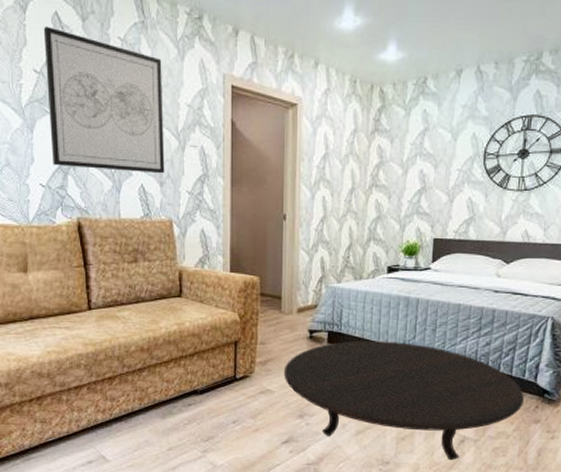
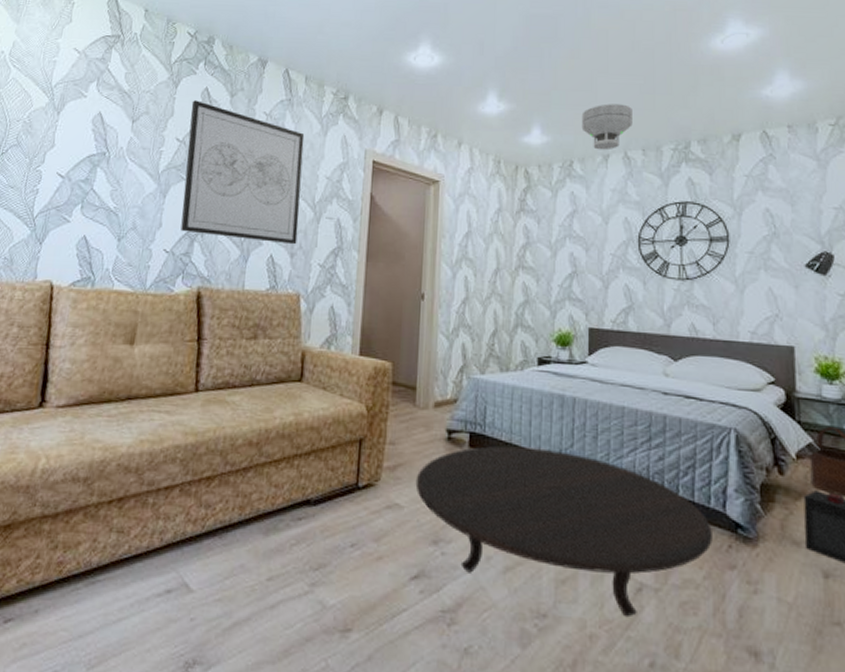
smoke detector: none [437,14,489,65] -> present [581,104,633,151]

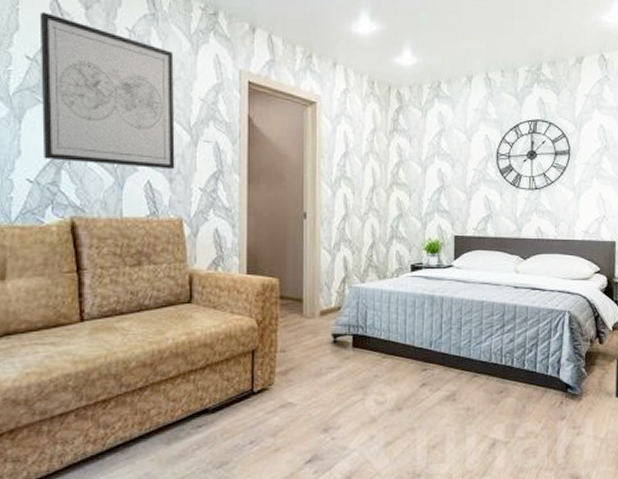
table: present [415,446,713,618] -> none [306,342,549,467]
smoke detector: present [581,104,633,151] -> none [448,26,493,72]

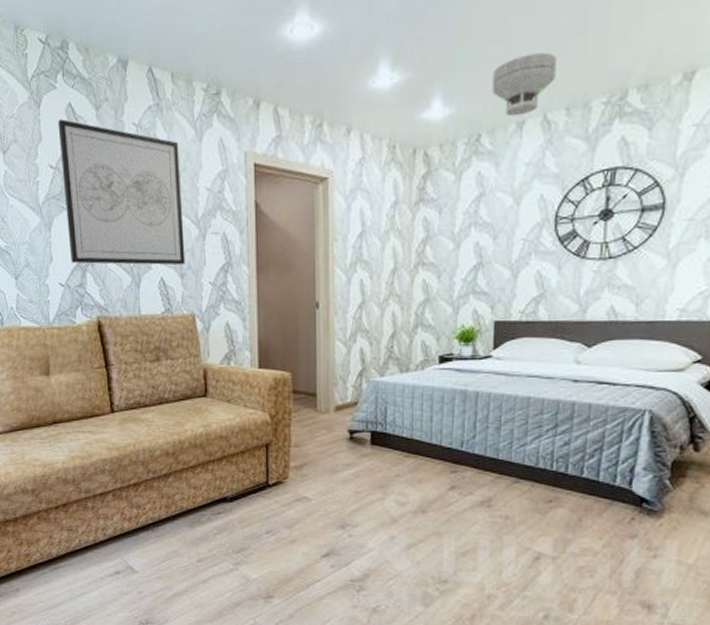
smoke detector: none [448,26,493,72] -> present [492,52,556,117]

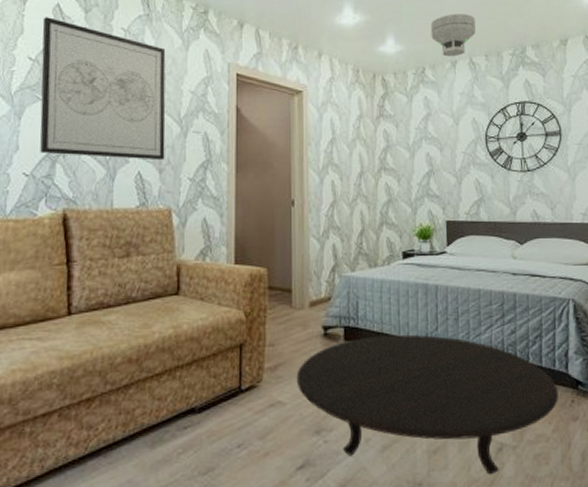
table: none [321,441,615,581] -> present [296,334,559,475]

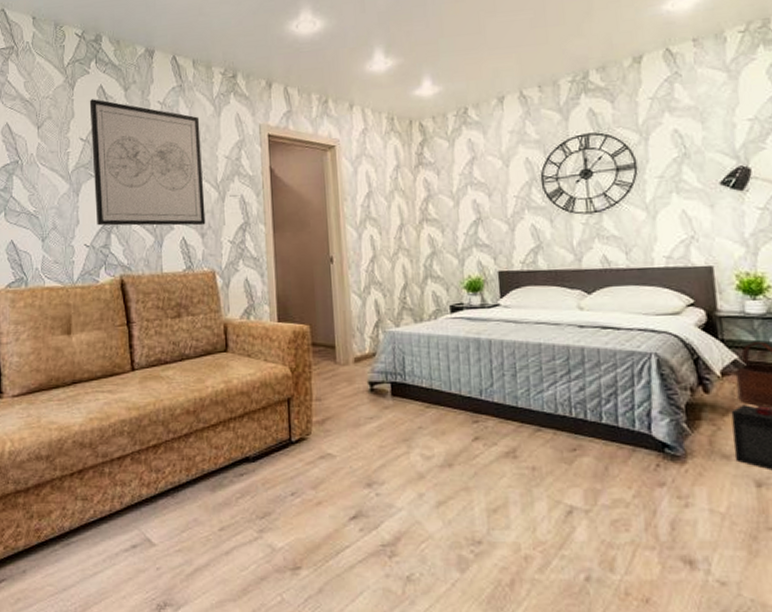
table: present [296,334,559,475] -> none [344,390,640,538]
smoke detector: present [430,14,476,57] -> none [471,42,526,93]

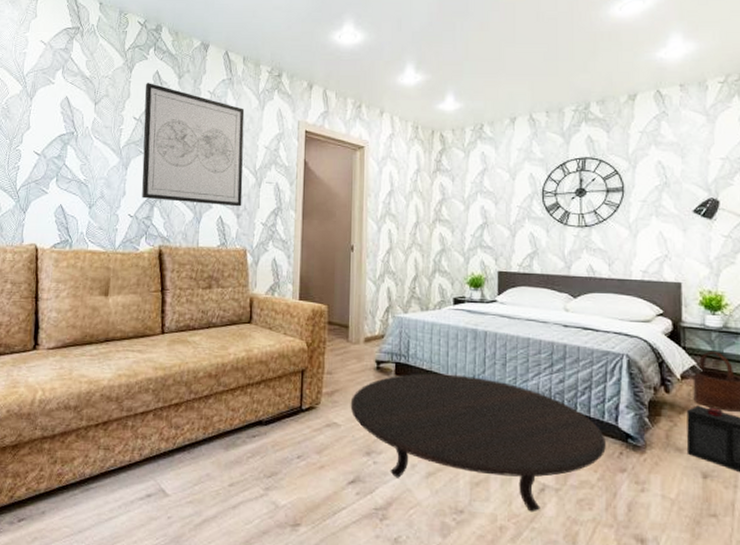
table: none [344,390,640,538] -> present [350,373,606,512]

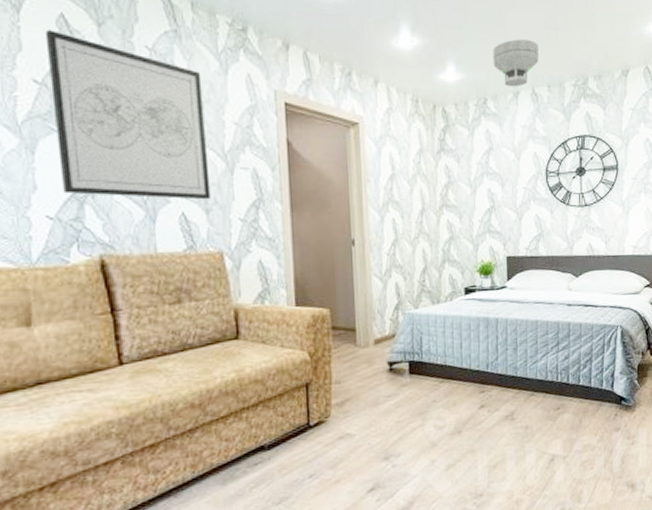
table: present [350,373,606,512] -> none [363,365,604,482]
smoke detector: none [491,71,537,114] -> present [492,39,539,87]

